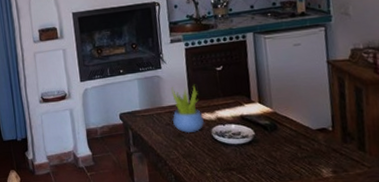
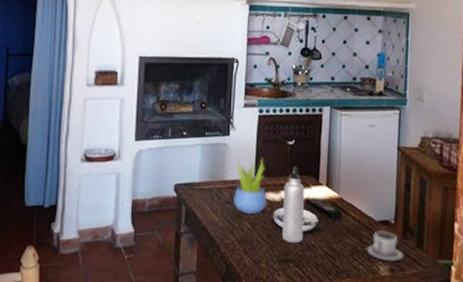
water bottle: none [218,88,243,155] -> present [282,166,305,244]
cup: none [305,137,346,165] -> present [366,231,404,262]

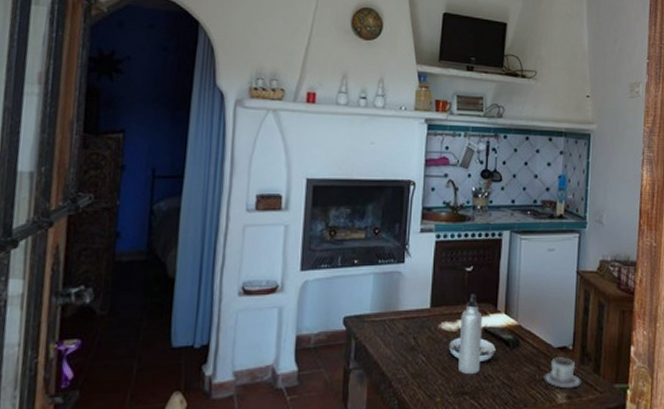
succulent plant: present [232,157,268,215] -> none [406,285,444,347]

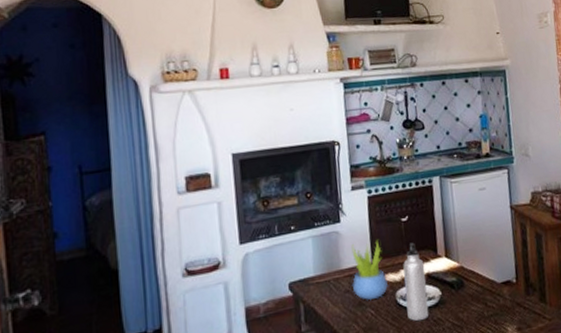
succulent plant: none [406,285,444,347] -> present [351,239,389,301]
cup: present [543,357,581,389] -> none [491,291,529,322]

